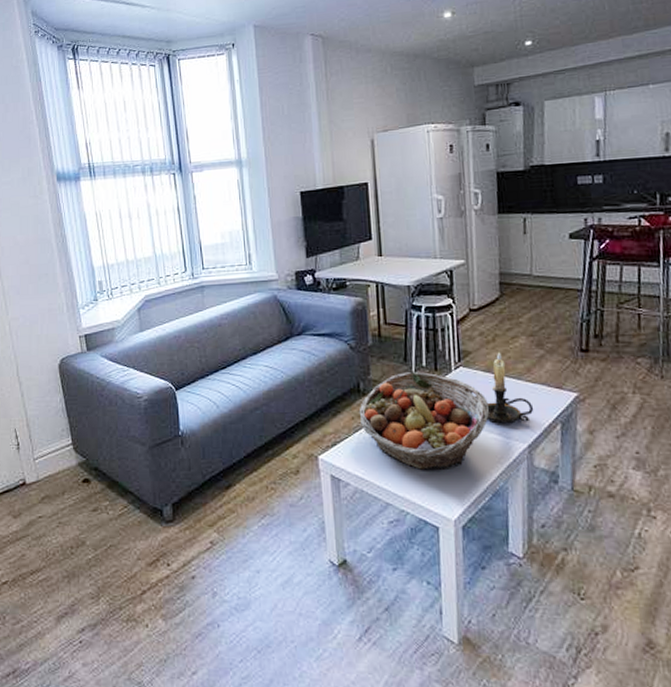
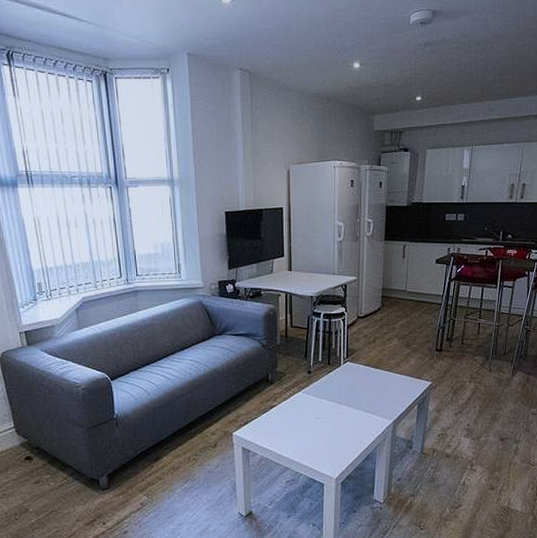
fruit basket: present [359,372,489,471] -> none [267,366,367,442]
candle holder: present [486,351,534,424] -> none [364,350,400,406]

